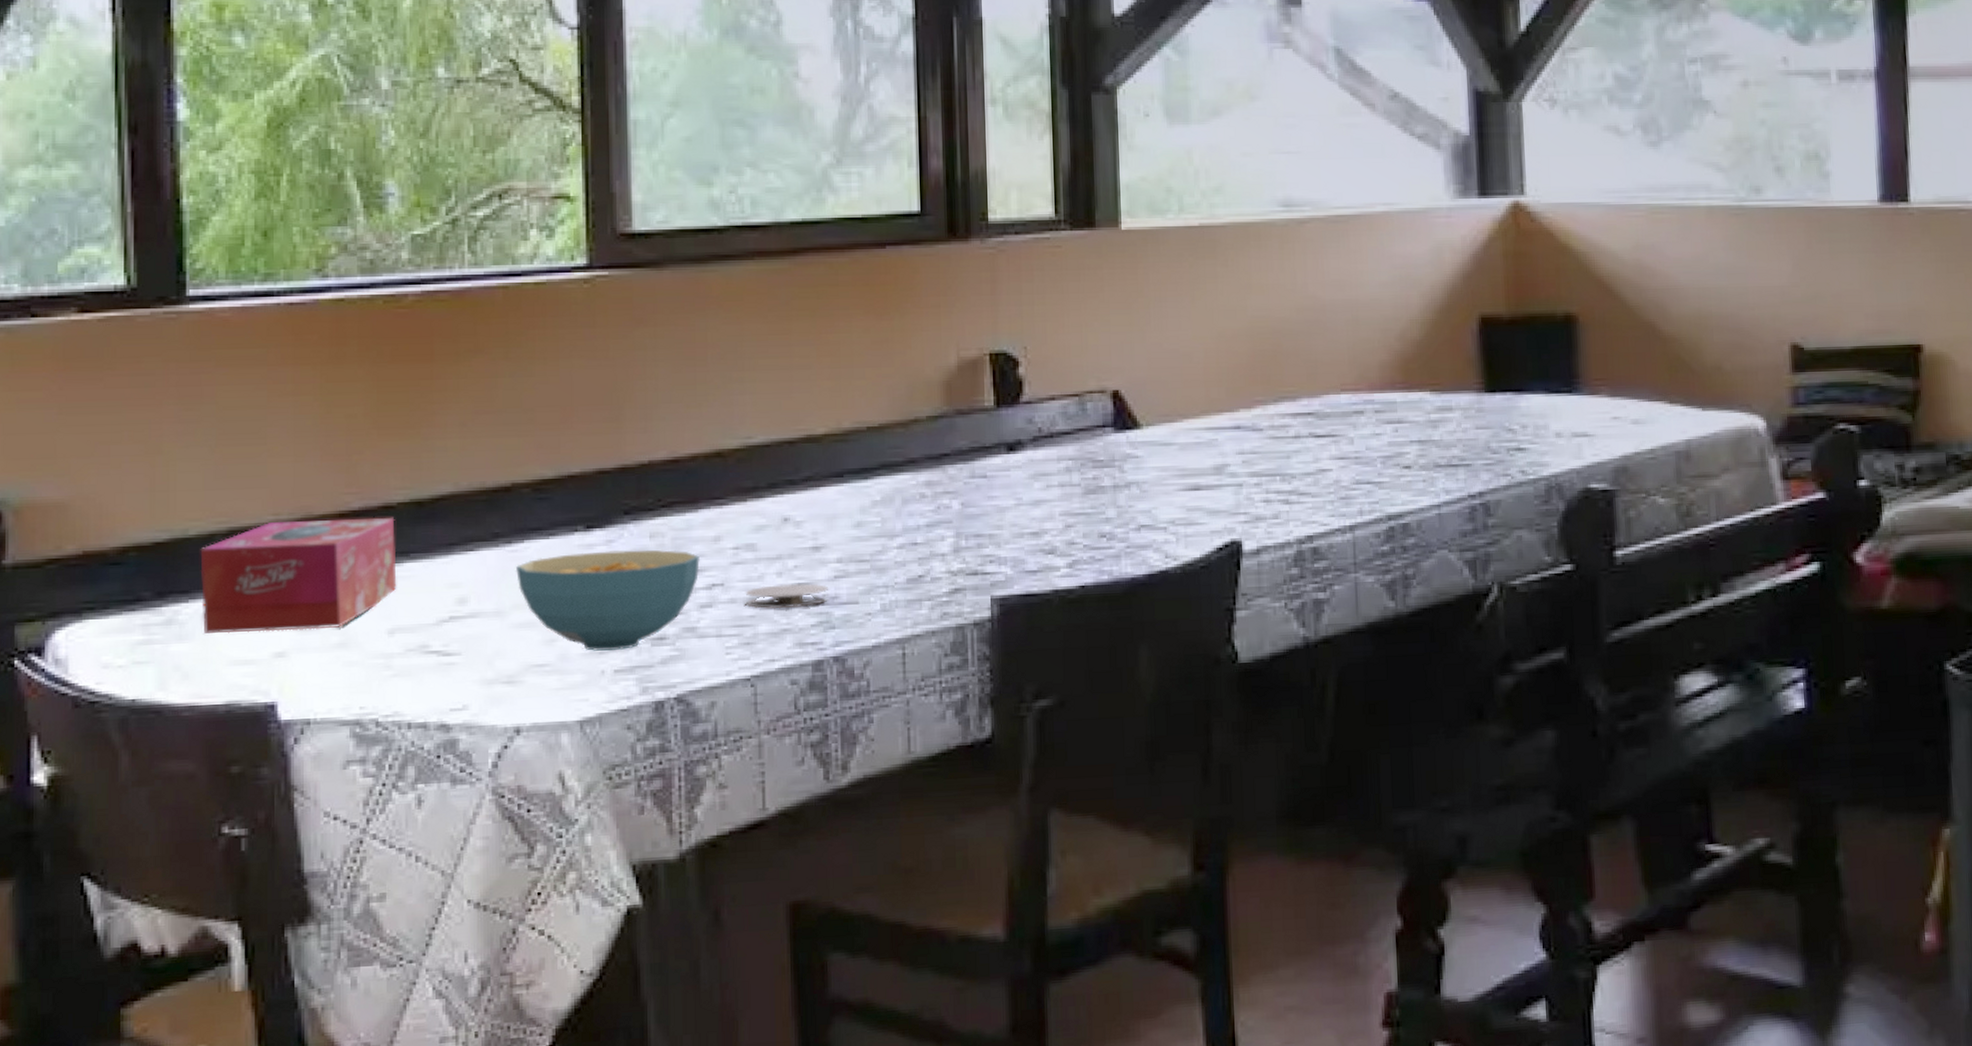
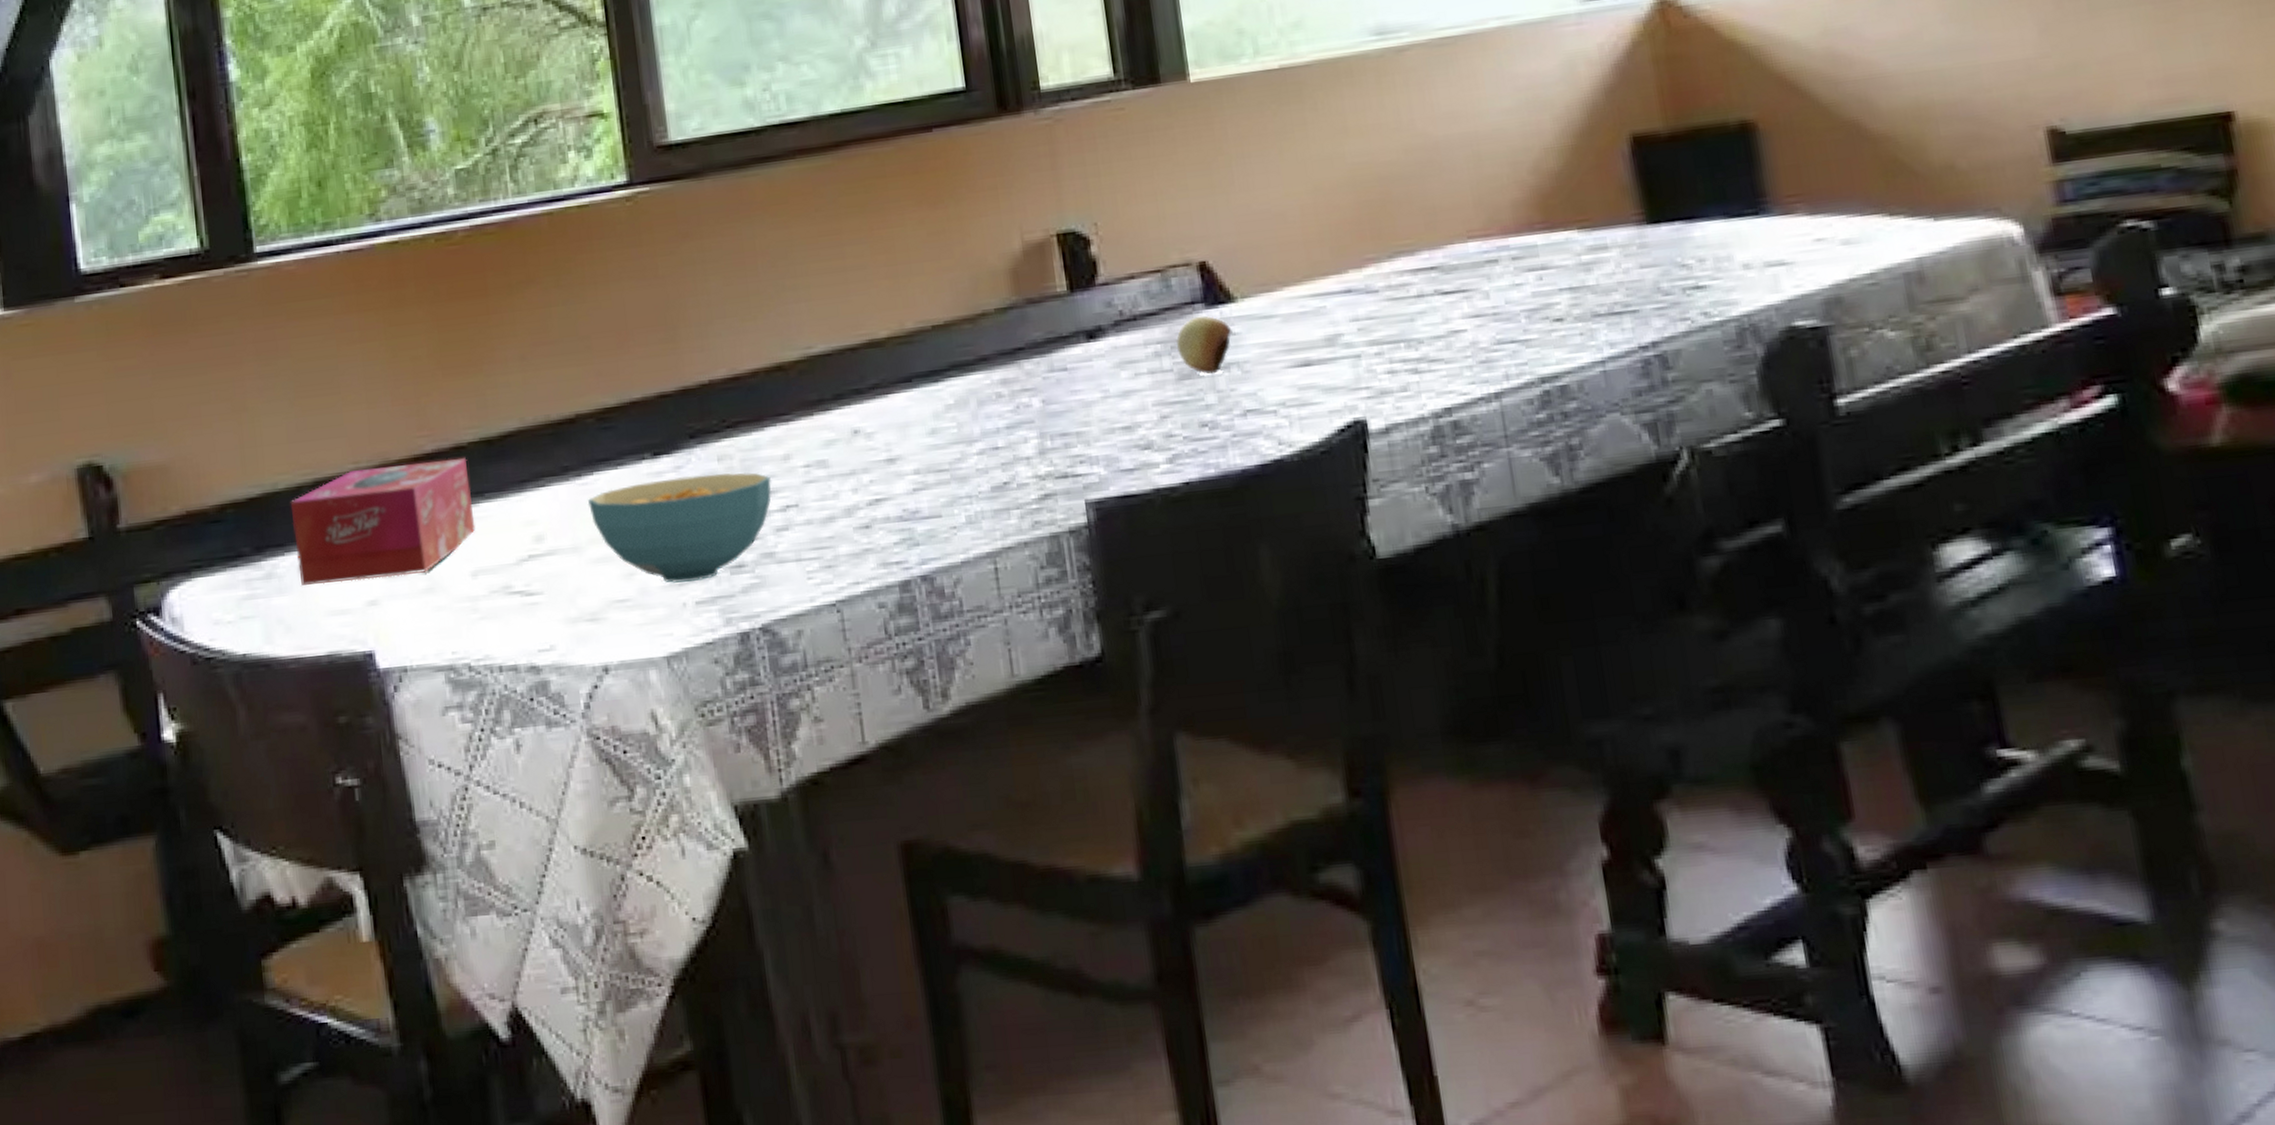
coaster: present [745,584,828,609] -> none [821,499,908,529]
fruit: none [1085,438,1136,491] -> present [1175,316,1233,375]

